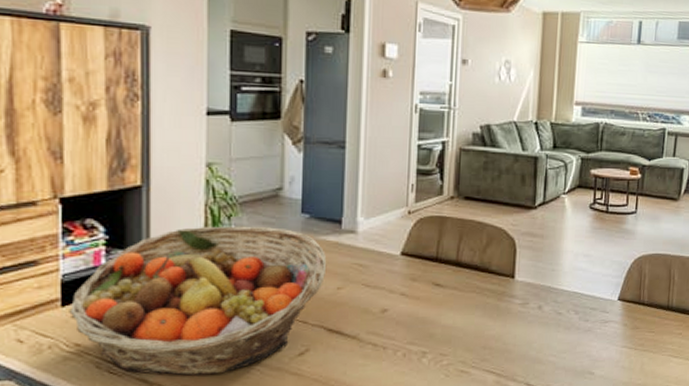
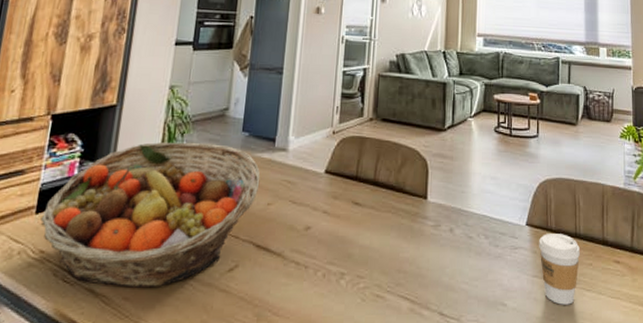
coffee cup: none [630,307,671,371] -> present [539,234,580,305]

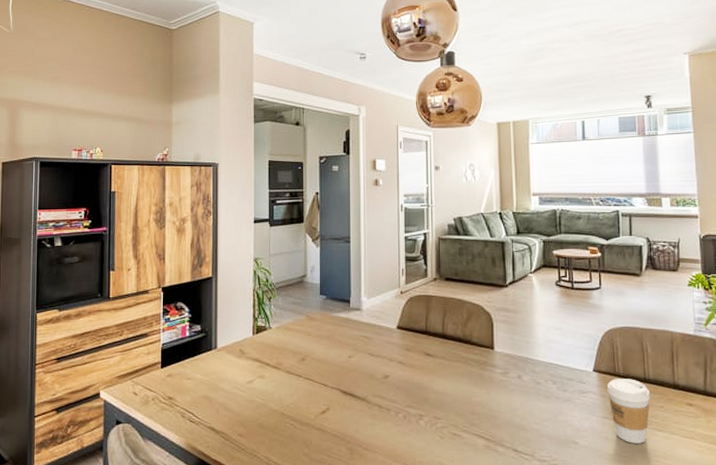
fruit basket: present [40,142,261,288] -> none [166,305,340,426]

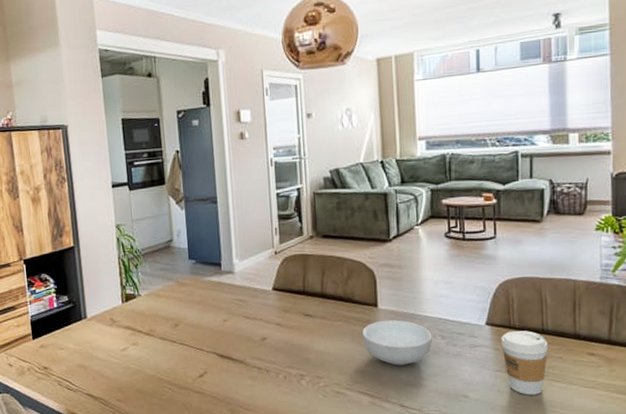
cereal bowl: none [479,363,544,409] -> present [362,320,432,366]

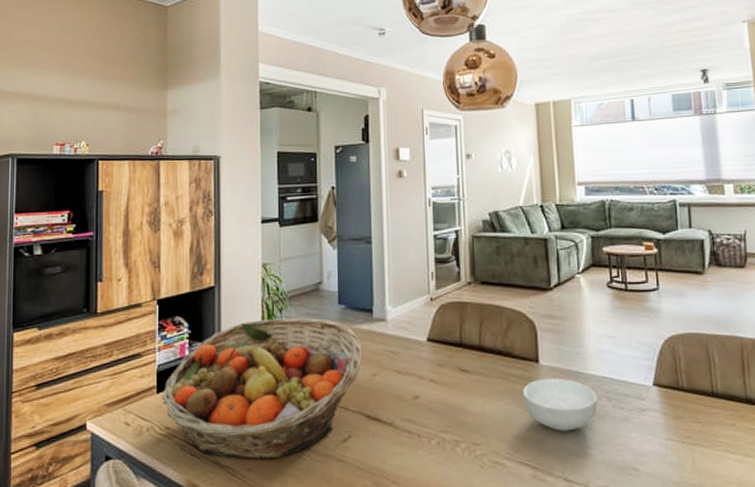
fruit basket: none [37,272,214,392] -> present [162,317,363,459]
coffee cup: present [501,330,548,395] -> none [670,393,719,469]

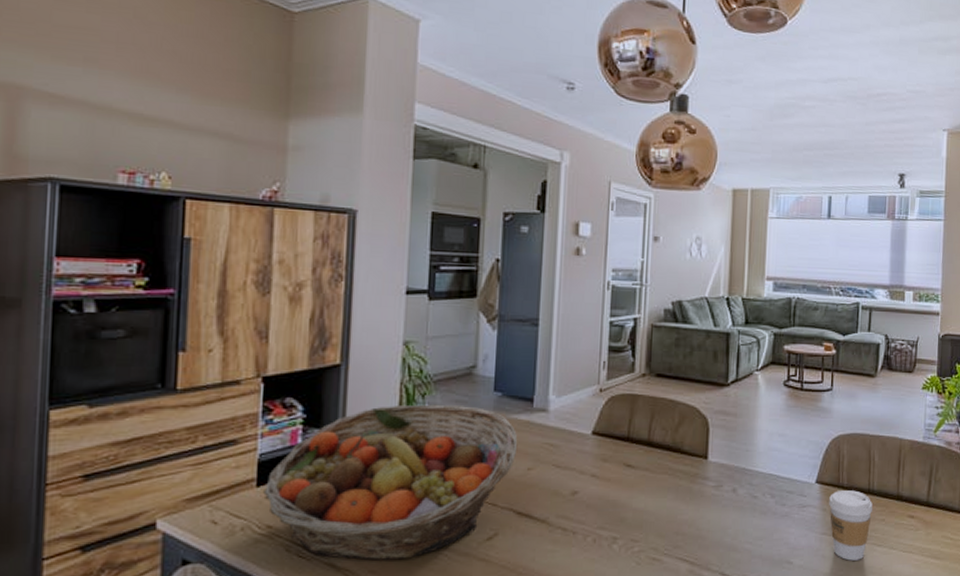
cereal bowl: present [523,378,598,431] -> none [688,474,761,527]
coffee cup: none [670,393,719,469] -> present [829,490,872,561]

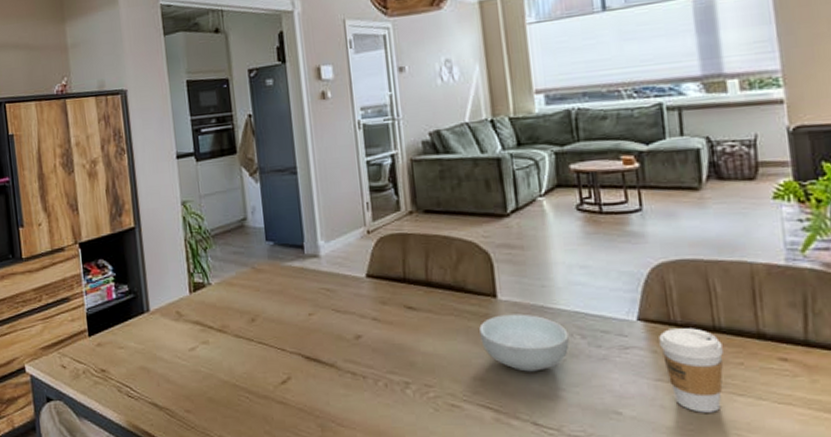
fruit basket: present [263,404,518,561] -> none [94,256,296,401]
cereal bowl: none [688,474,761,527] -> present [479,313,570,372]

